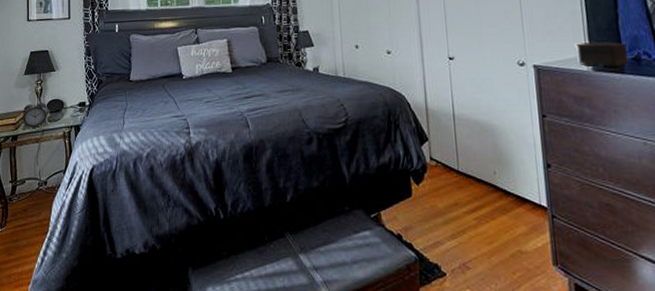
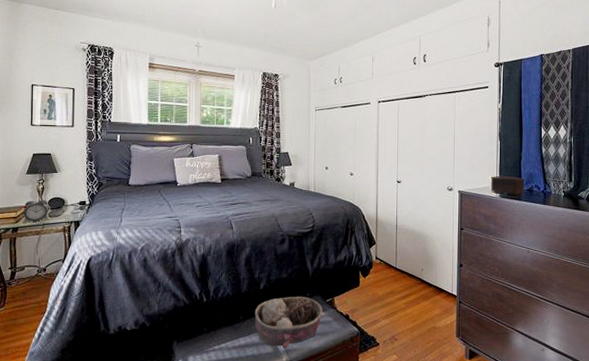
decorative basket: none [282,210,368,279] -> present [254,296,323,349]

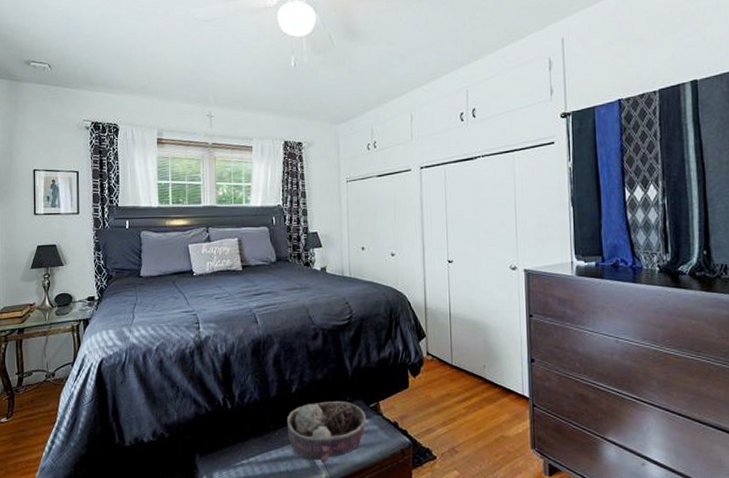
alarm clock: present [23,199,49,224] -> none [29,296,56,324]
jewelry box: present [490,176,526,197] -> none [563,249,608,275]

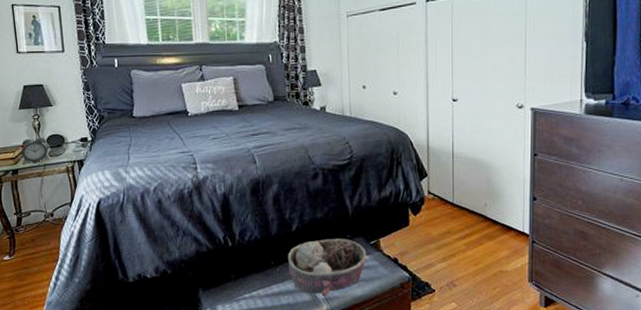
alarm clock: none [29,296,56,324] -> present [21,137,50,165]

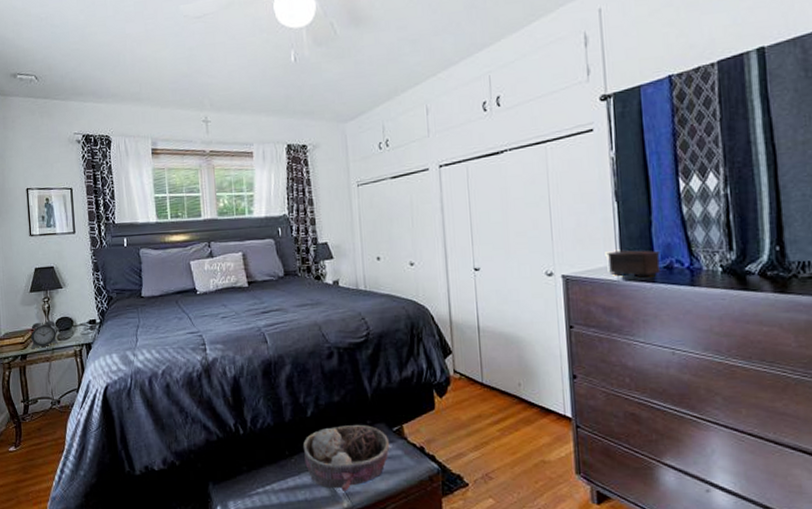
jewelry box: none [572,87,620,113] -> present [607,250,661,279]

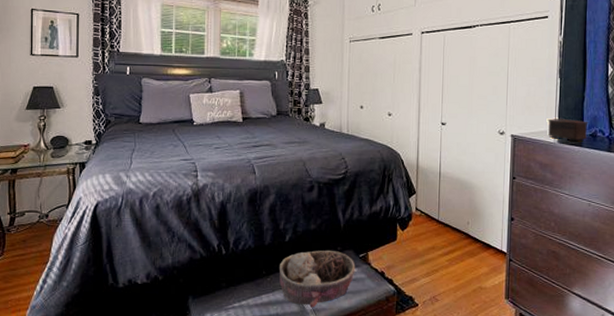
alarm clock: present [30,320,58,349] -> none [23,138,51,164]

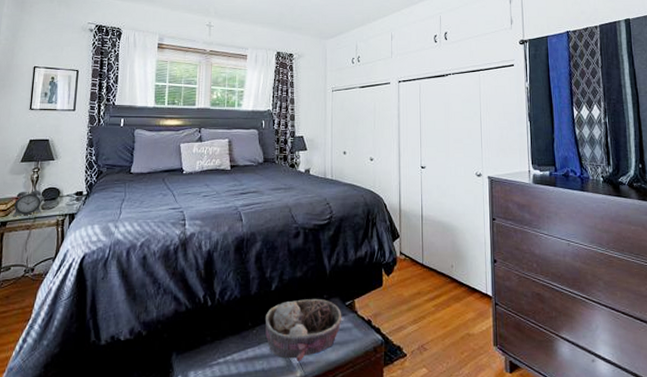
alarm clock: none [23,138,51,164] -> present [13,190,43,217]
jewelry box: present [548,118,588,143] -> none [521,160,560,183]

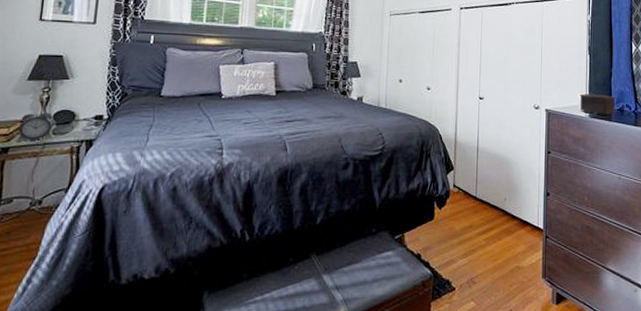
decorative basket: present [265,298,342,361] -> none [308,232,391,298]
jewelry box: none [521,160,560,183] -> present [579,93,616,117]

